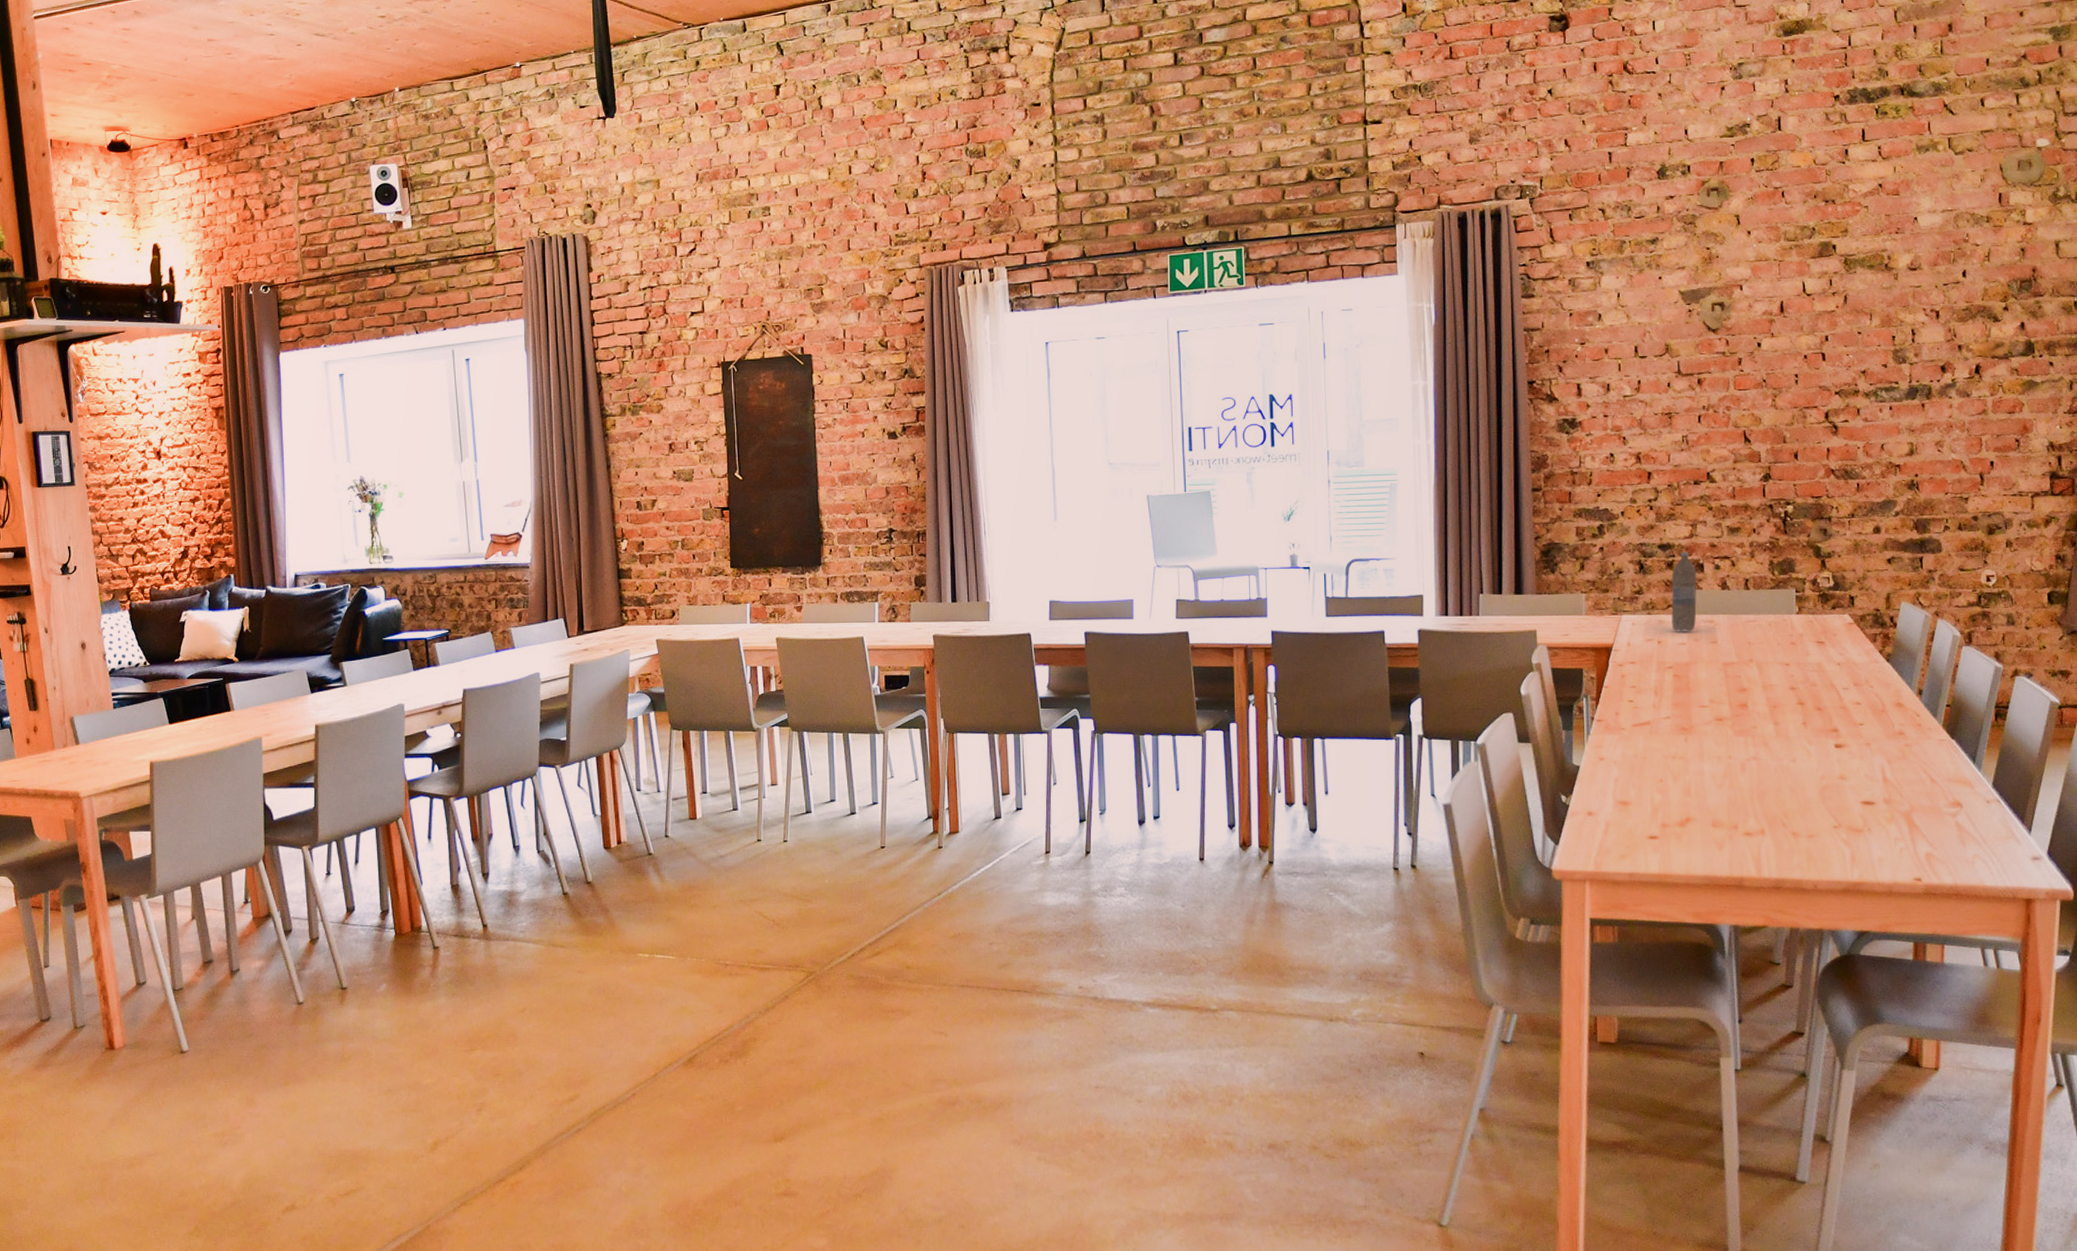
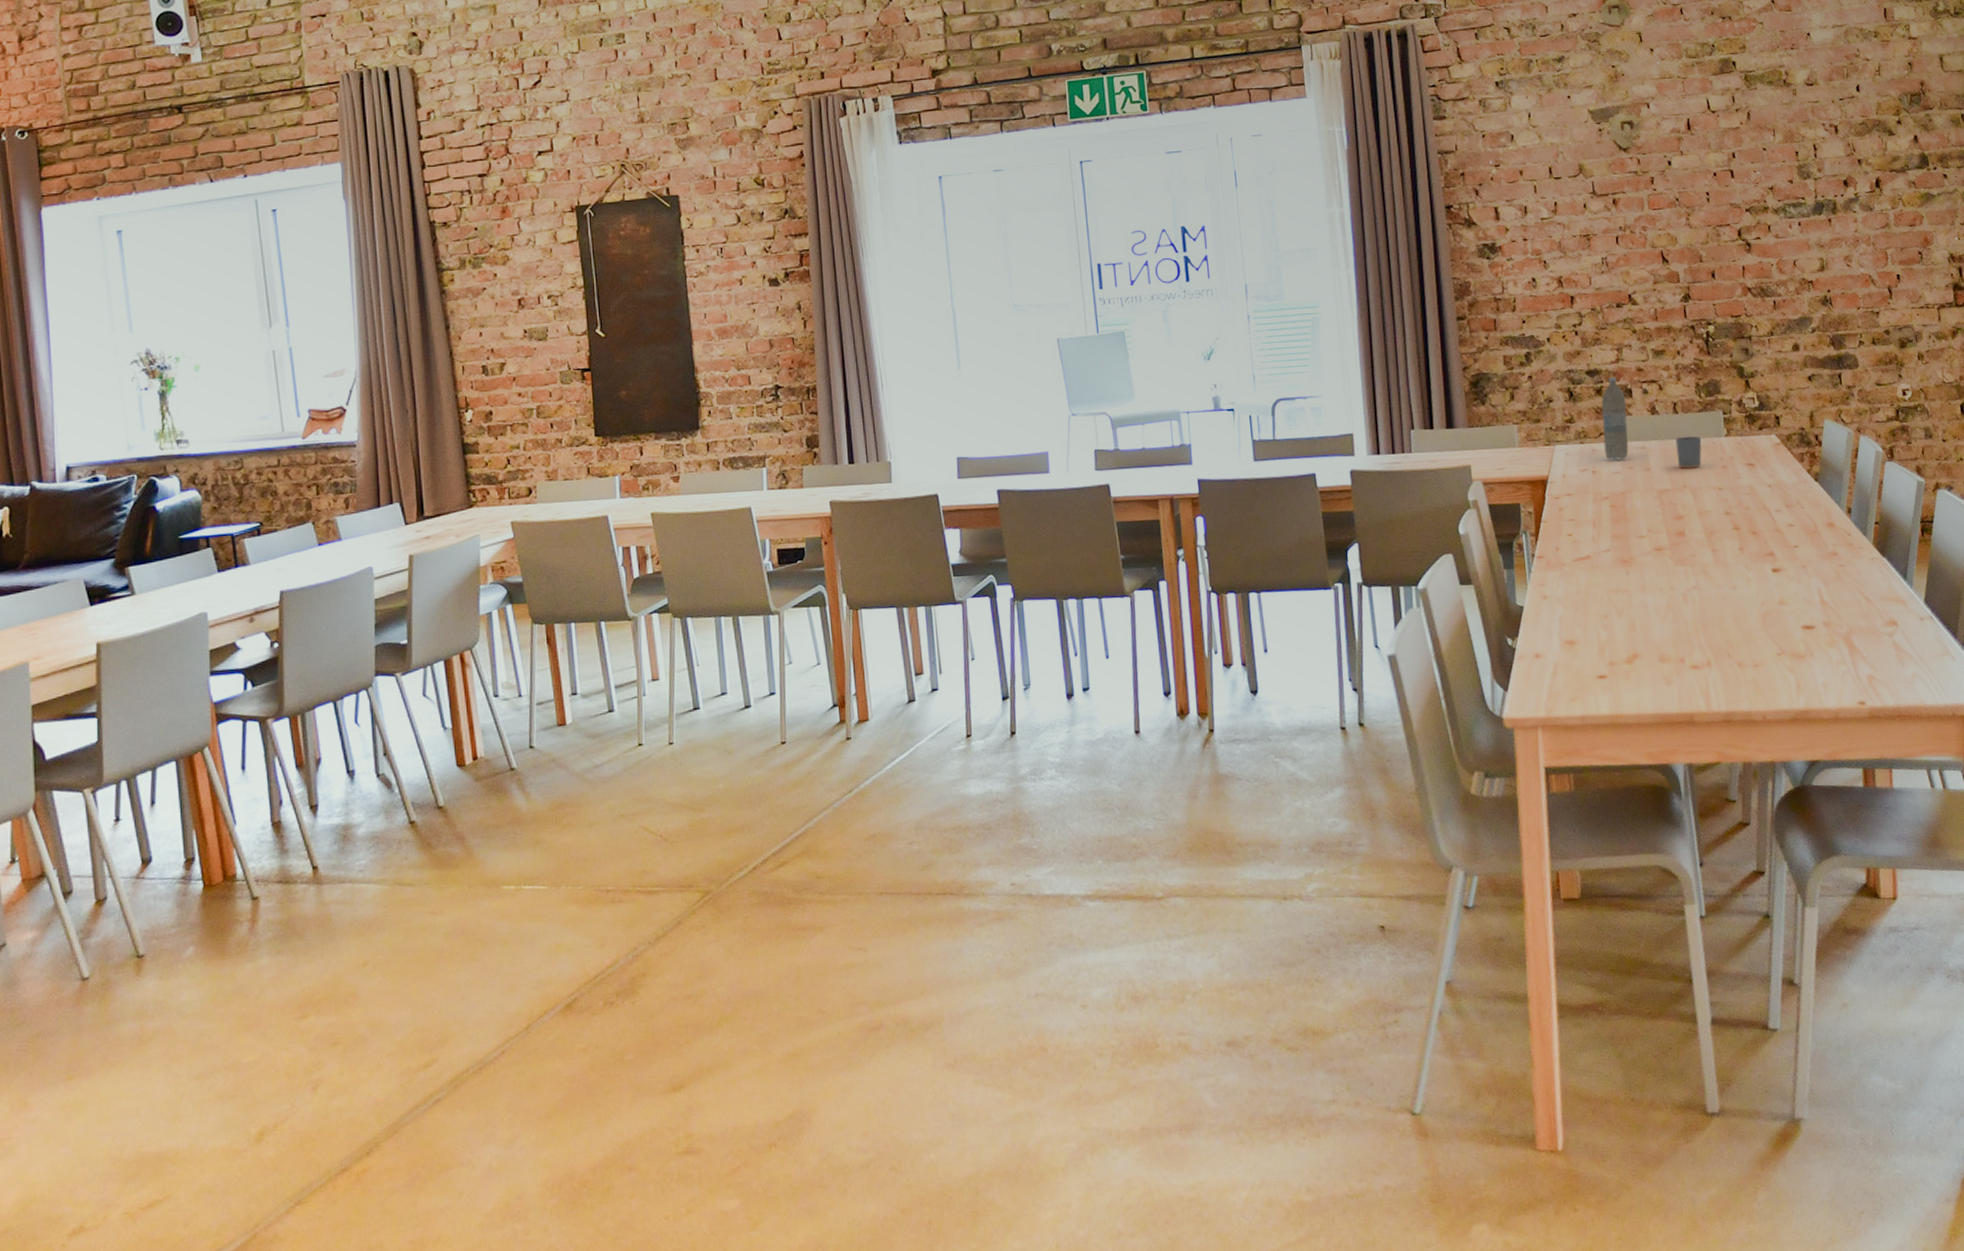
mug: none [1745,613,1772,643] -> present [1675,436,1702,469]

